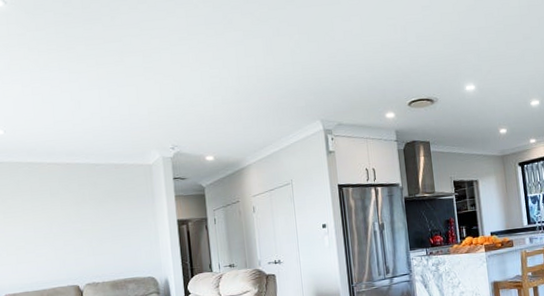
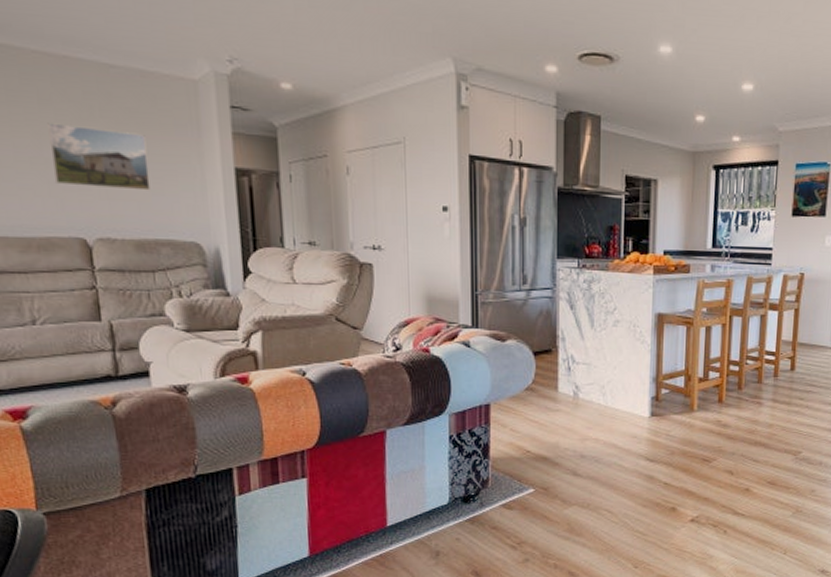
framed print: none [56,206,122,250] -> present [47,123,151,191]

